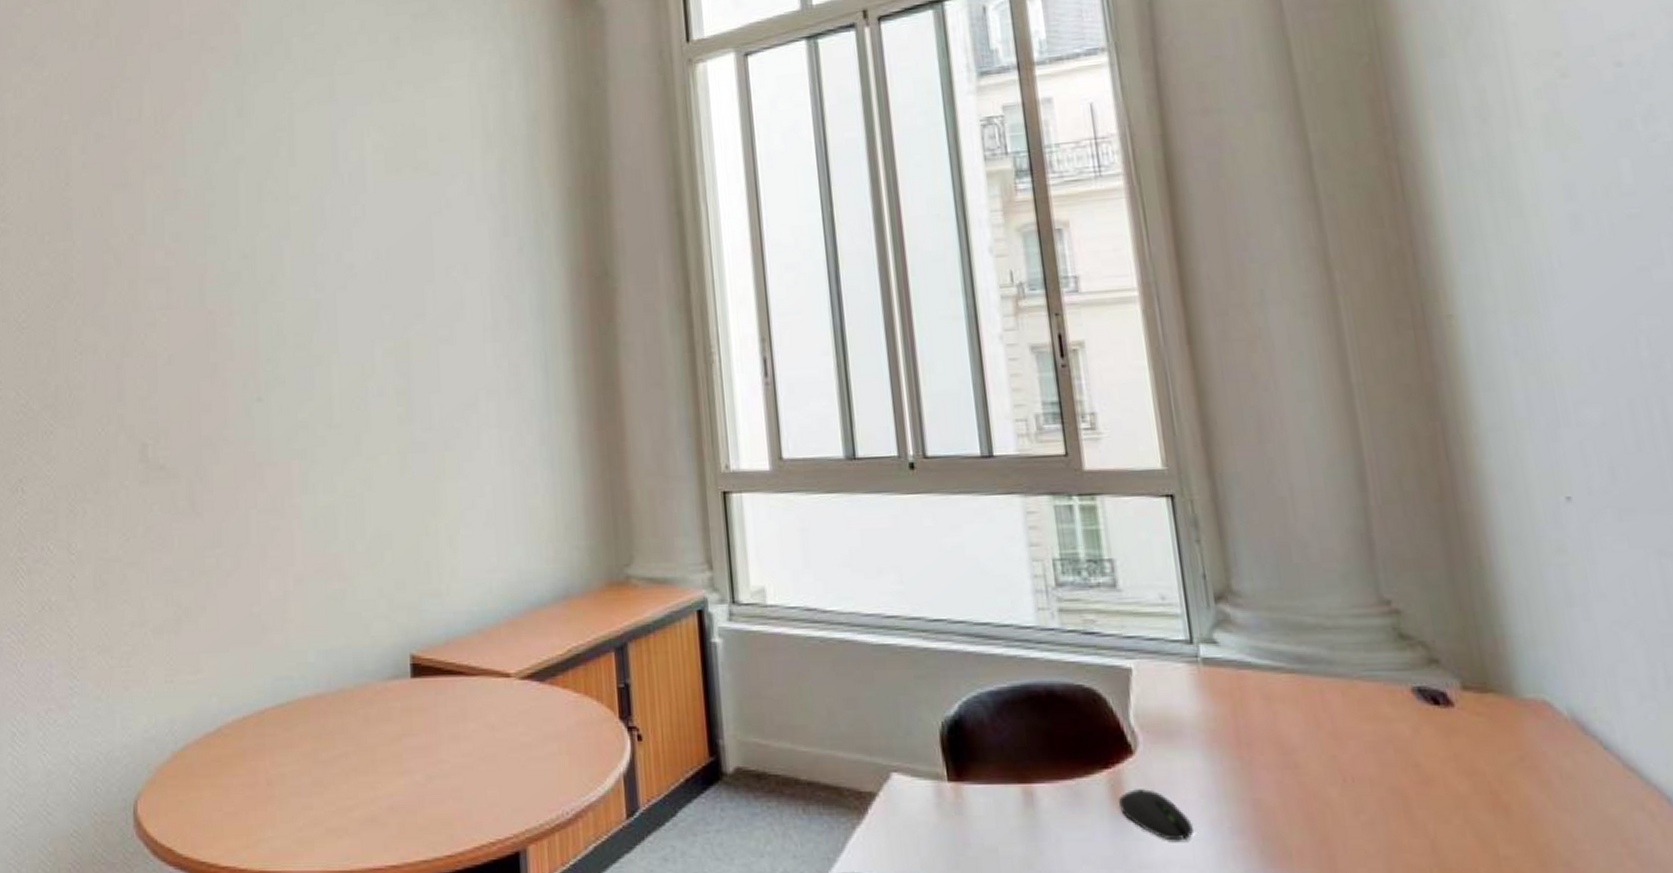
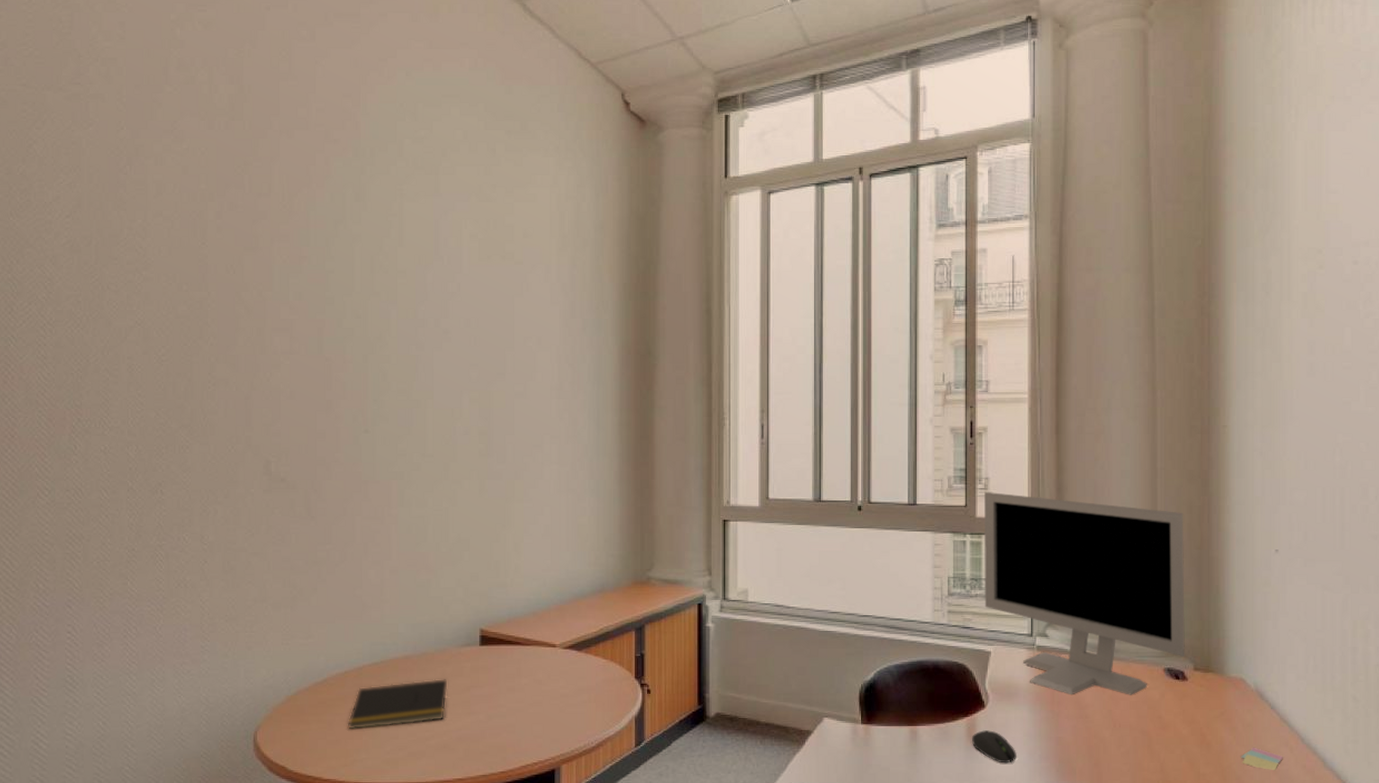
notepad: none [247,723,373,797] -> present [347,678,448,730]
monitor: none [1091,432,1443,733] -> present [984,491,1185,696]
sticky notes: none [1566,812,1641,852] -> present [1241,747,1284,771]

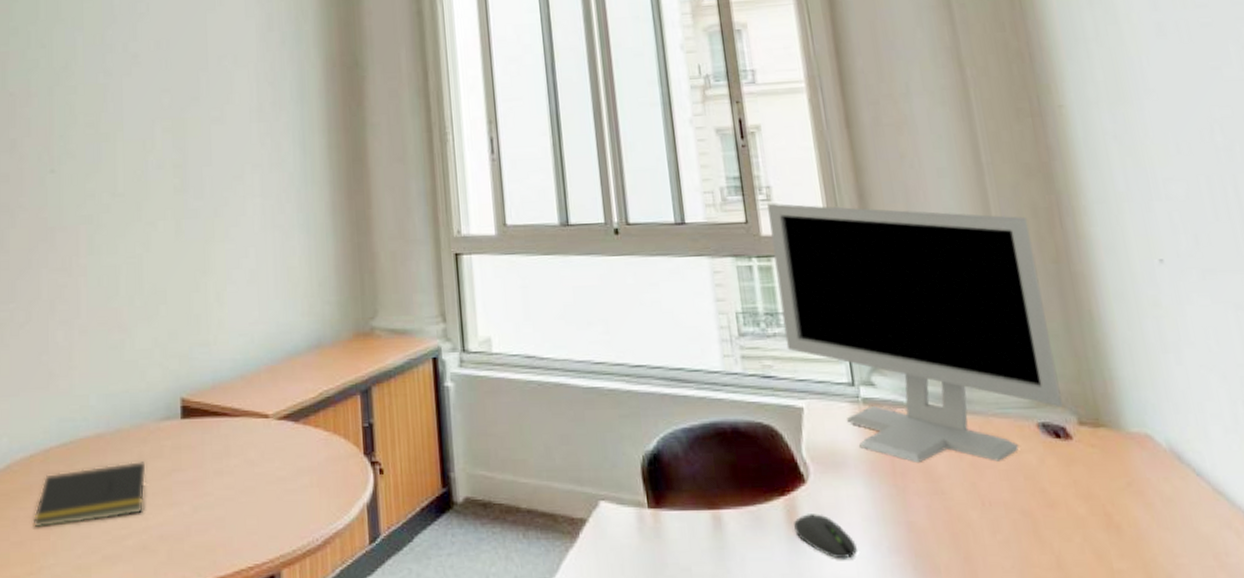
sticky notes: present [1241,747,1284,771] -> none [1167,530,1230,565]

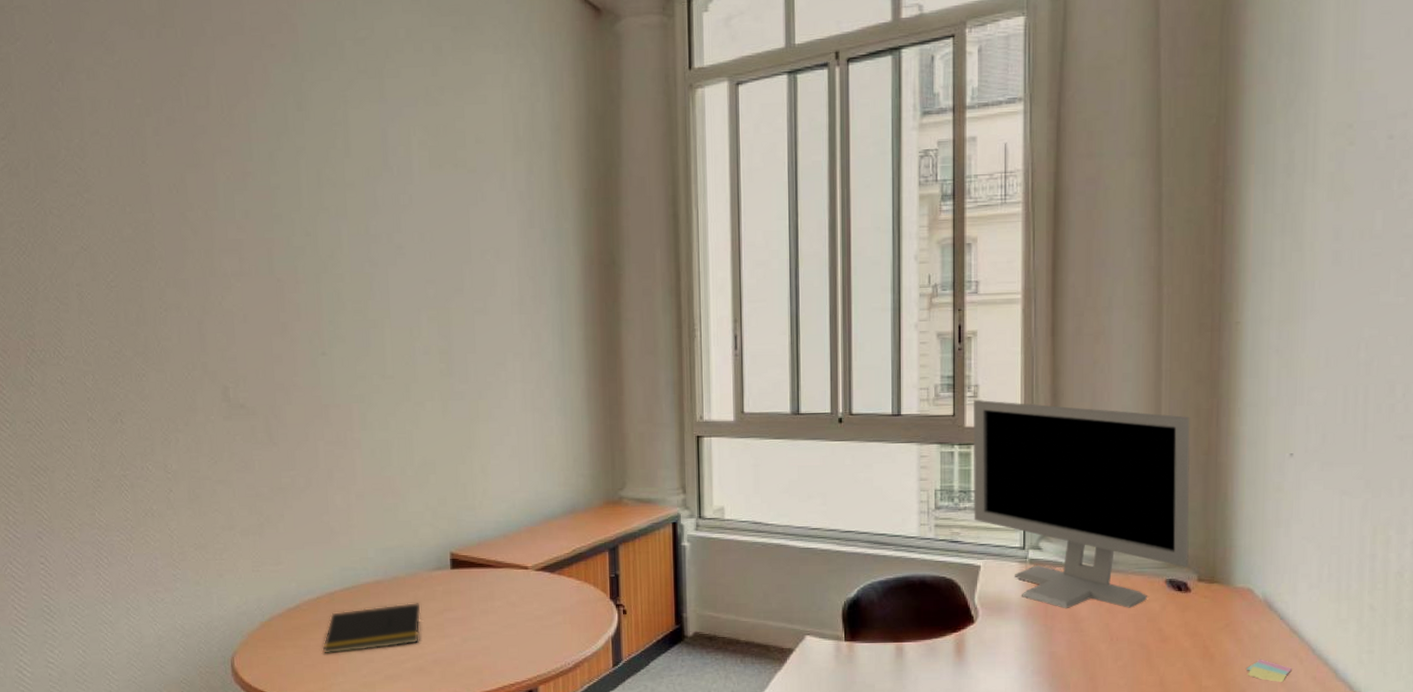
computer mouse: present [793,514,857,559] -> none [960,646,1007,679]
sticky notes: none [1167,530,1230,565] -> present [1246,659,1293,683]

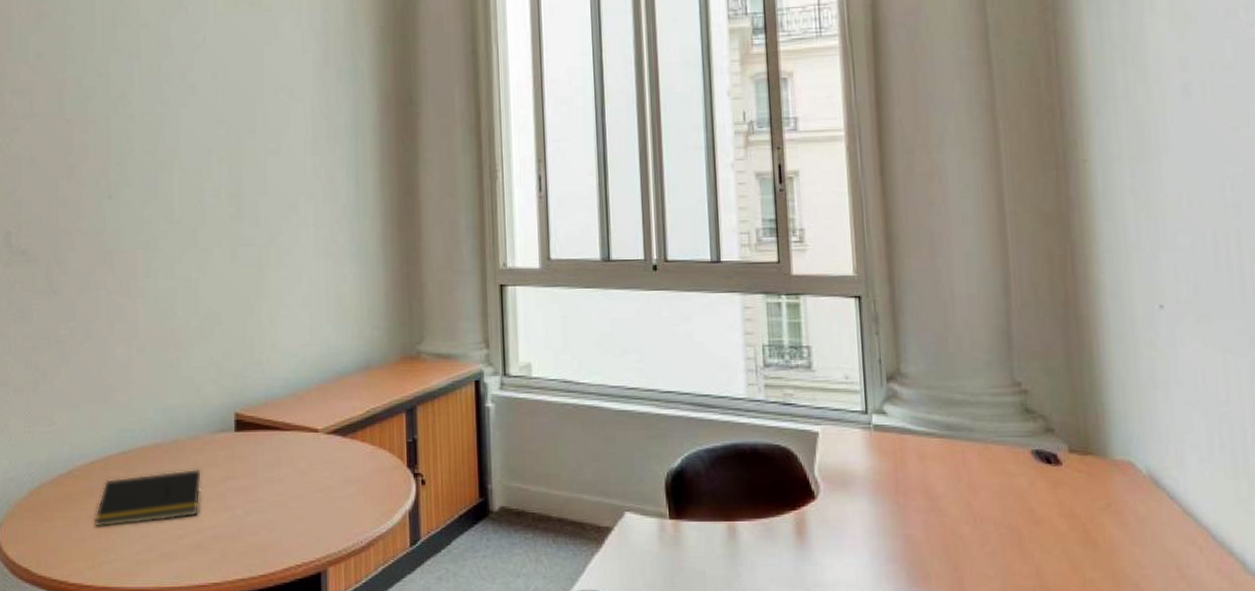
monitor: present [974,399,1190,609] -> none [800,244,1056,484]
sticky notes: present [1246,659,1293,683] -> none [1137,546,1192,576]

